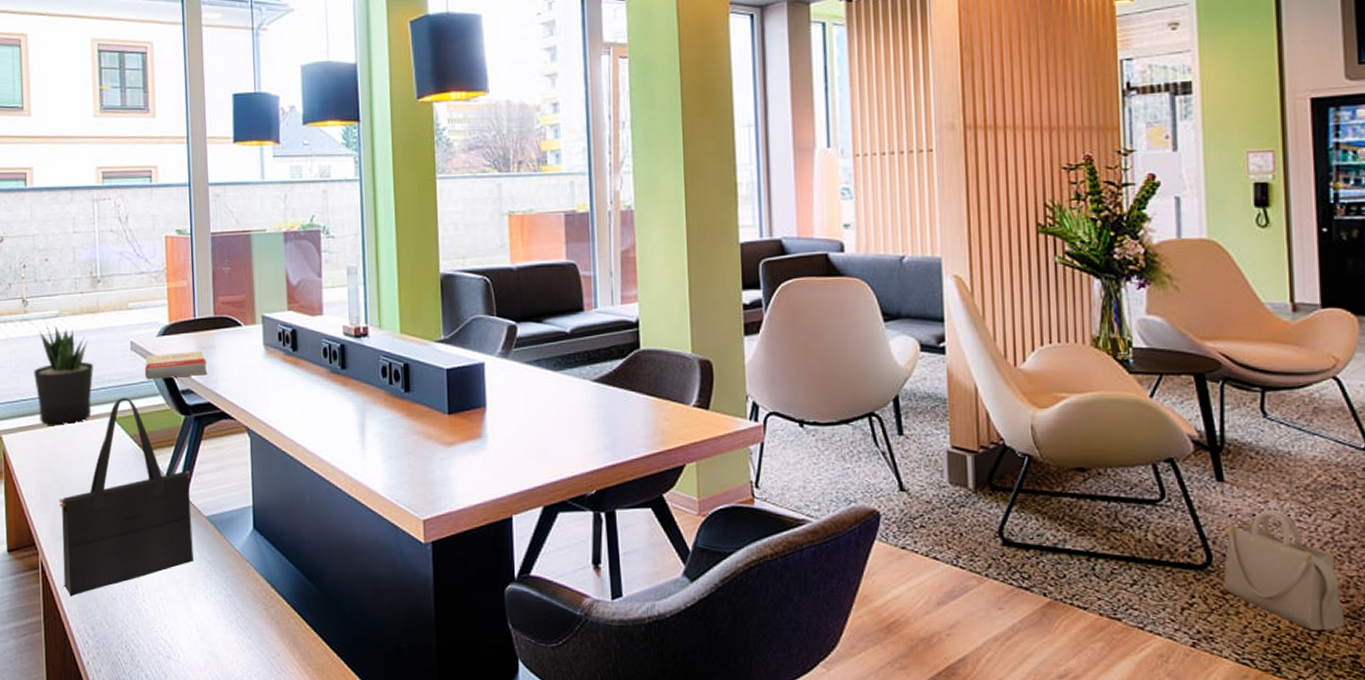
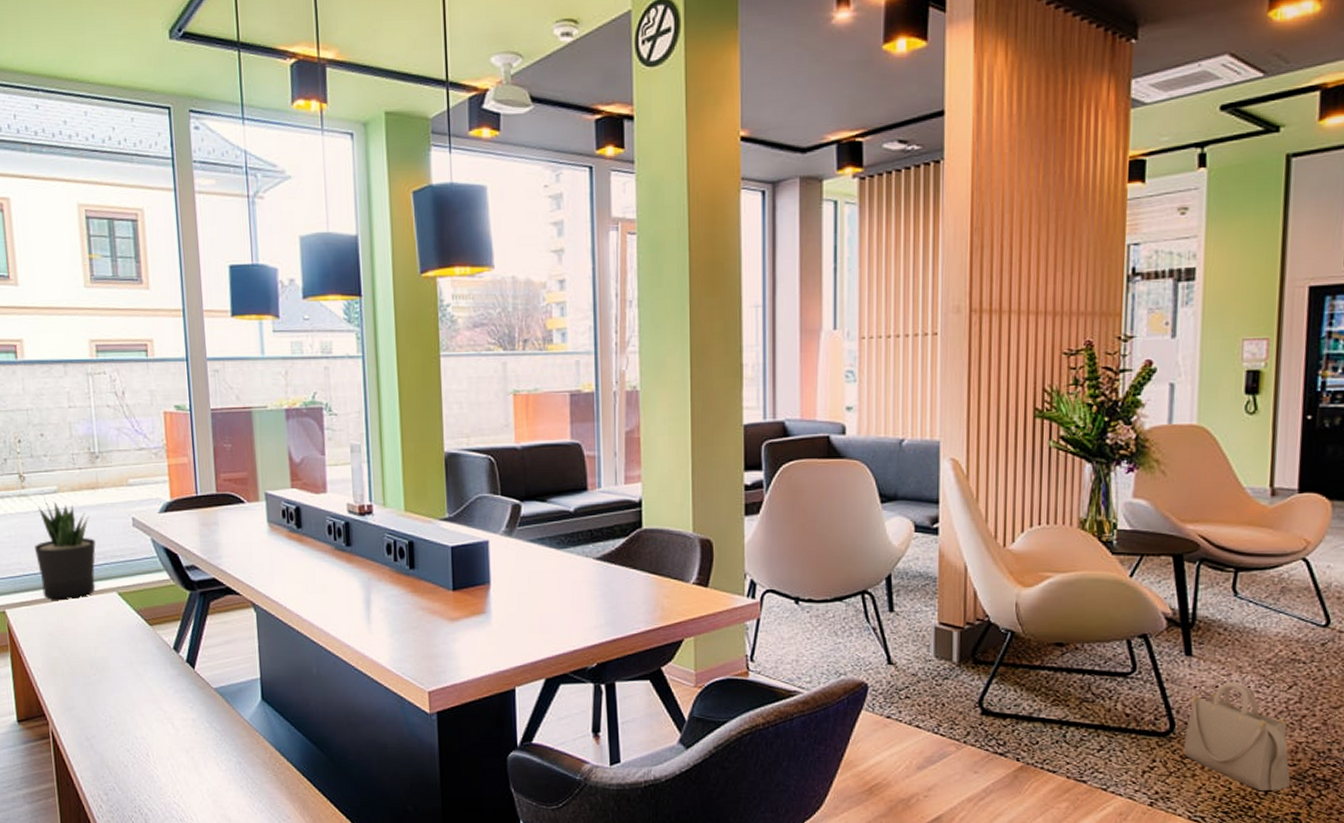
tote bag: present [59,397,193,597] -> none [67,572,203,765]
book: present [144,350,207,381] -> none [147,527,211,557]

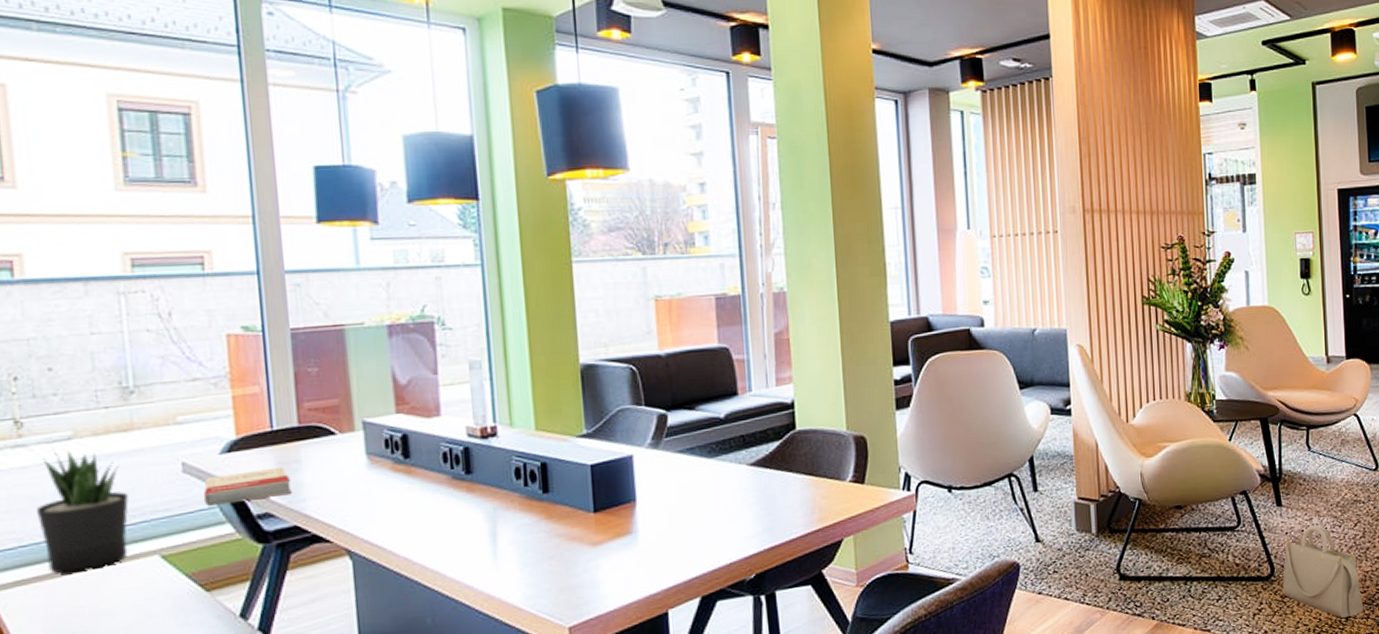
book: none [147,527,211,557] -> present [203,466,291,507]

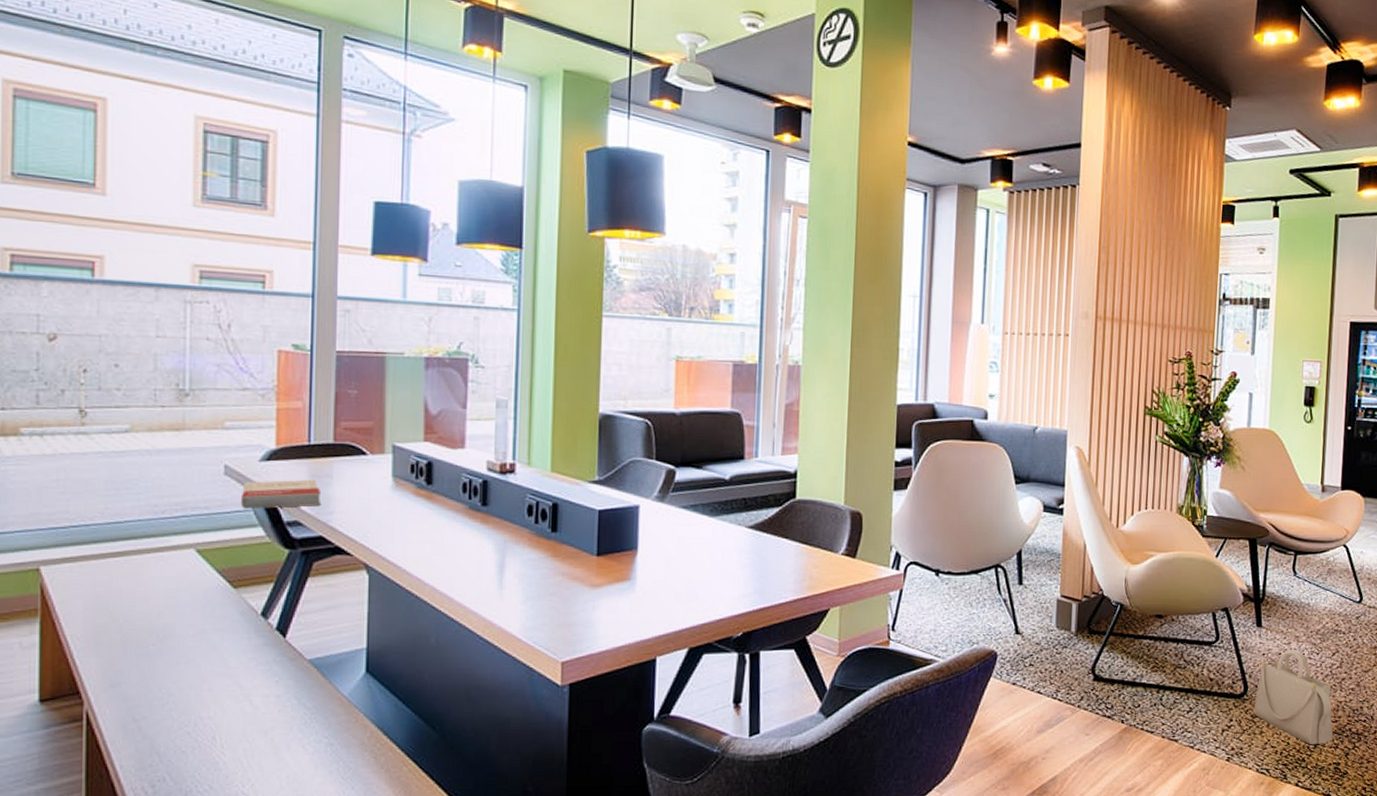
planter: present [37,448,129,574] -> none [90,438,173,556]

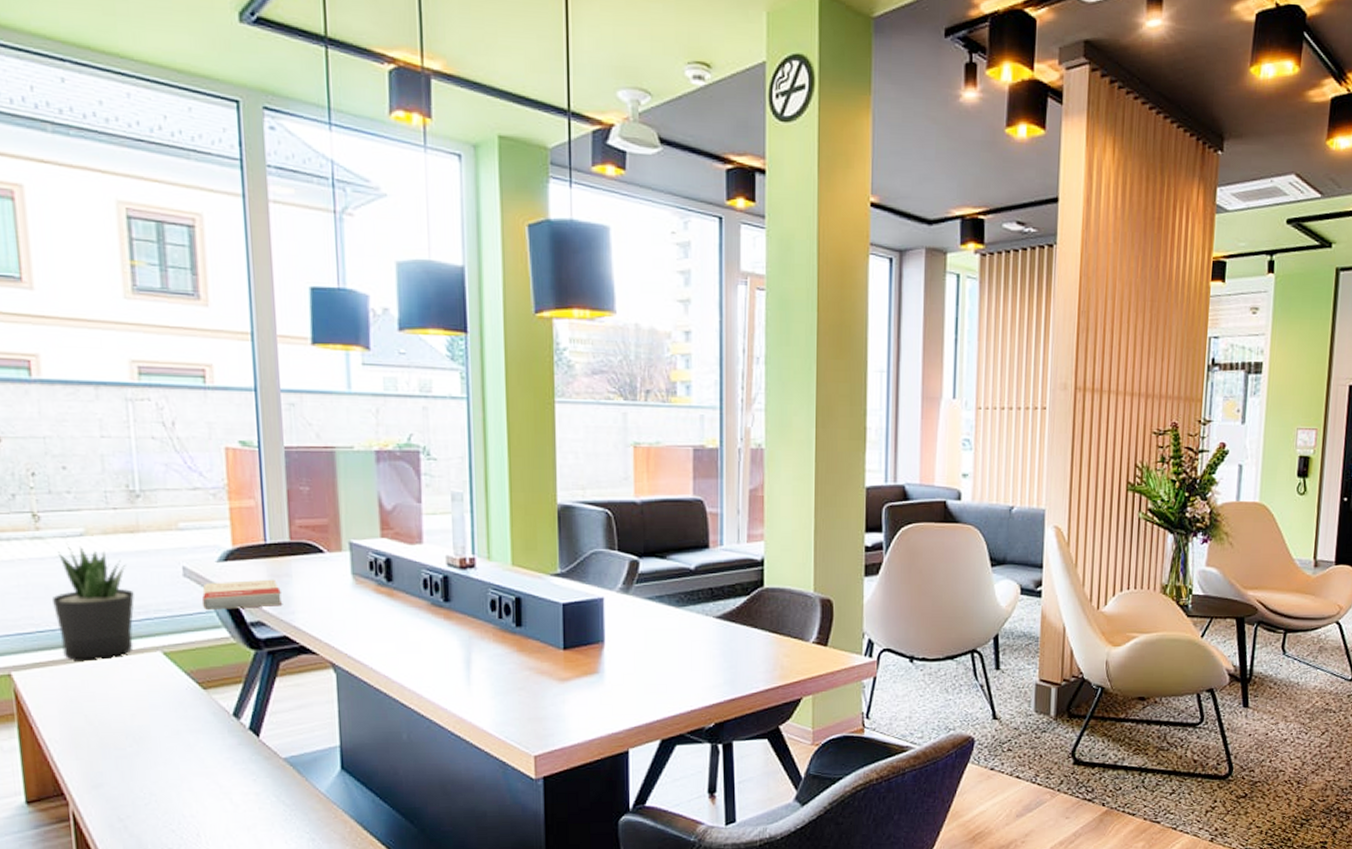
planter: none [90,438,173,556] -> present [52,542,135,660]
handbag: present [1254,650,1333,745] -> none [1239,730,1320,825]

